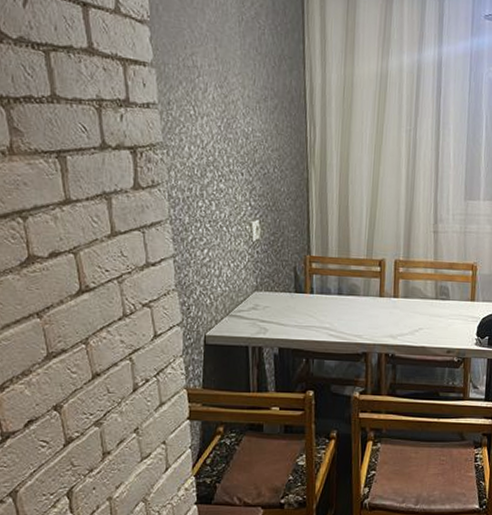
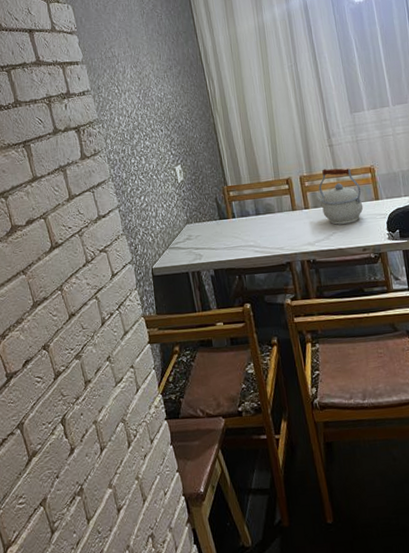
kettle: none [407,256,459,321] -> present [315,168,364,225]

